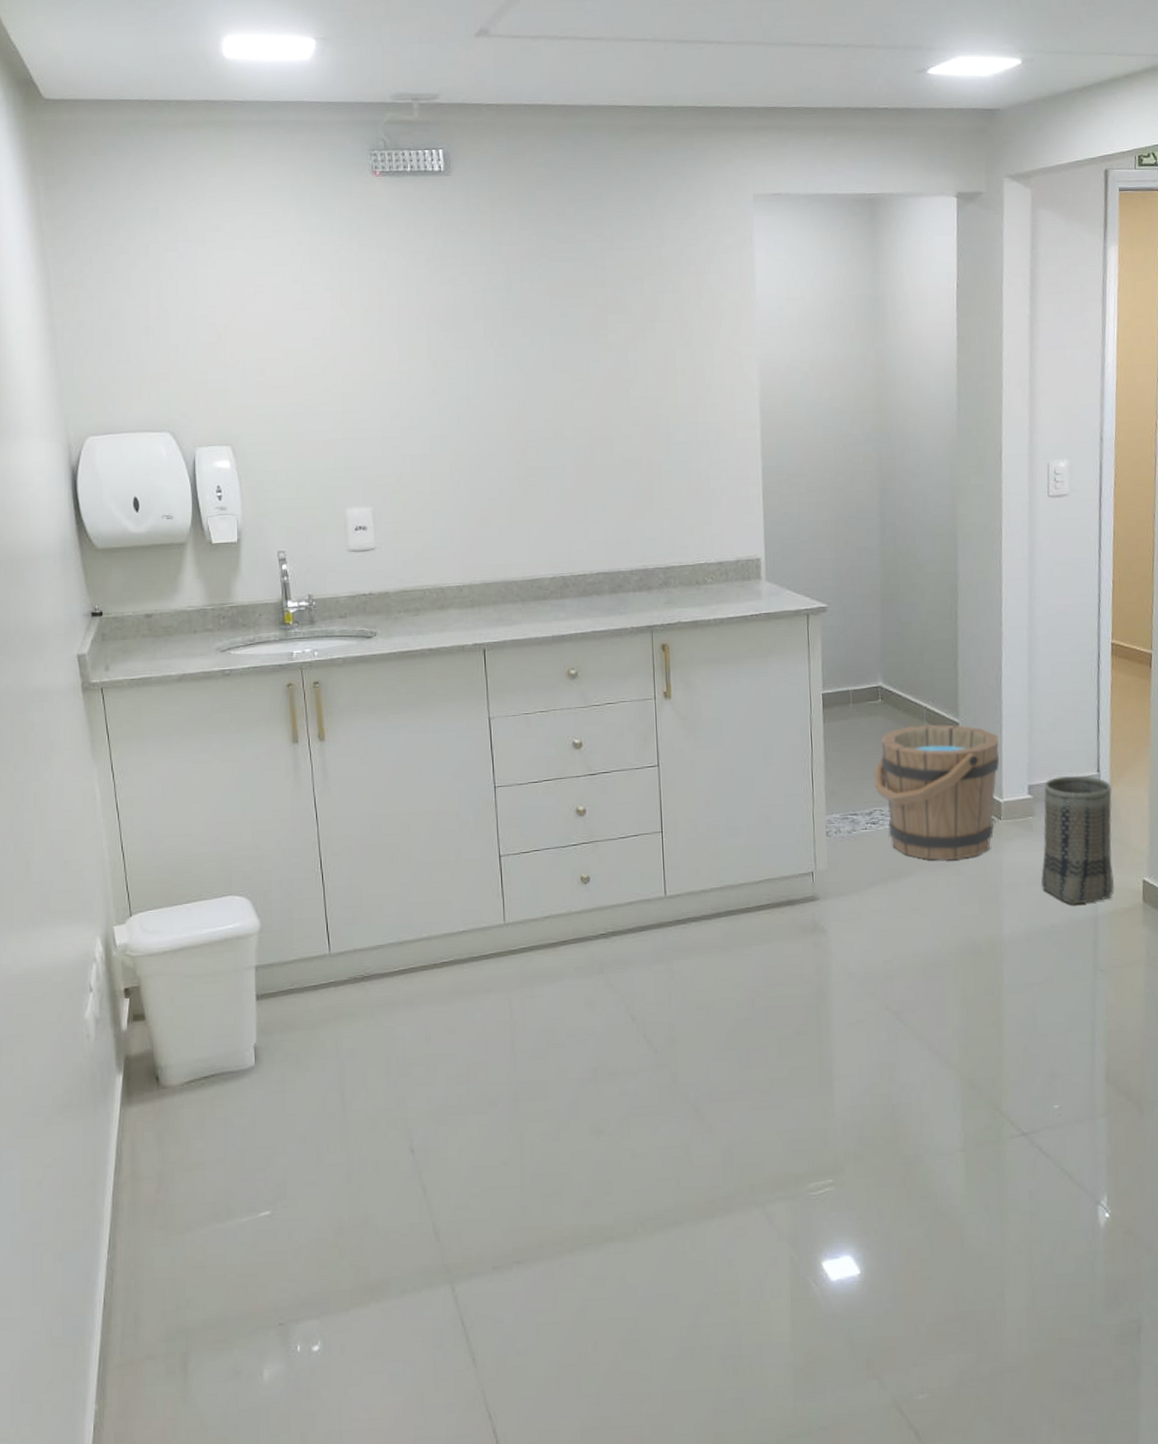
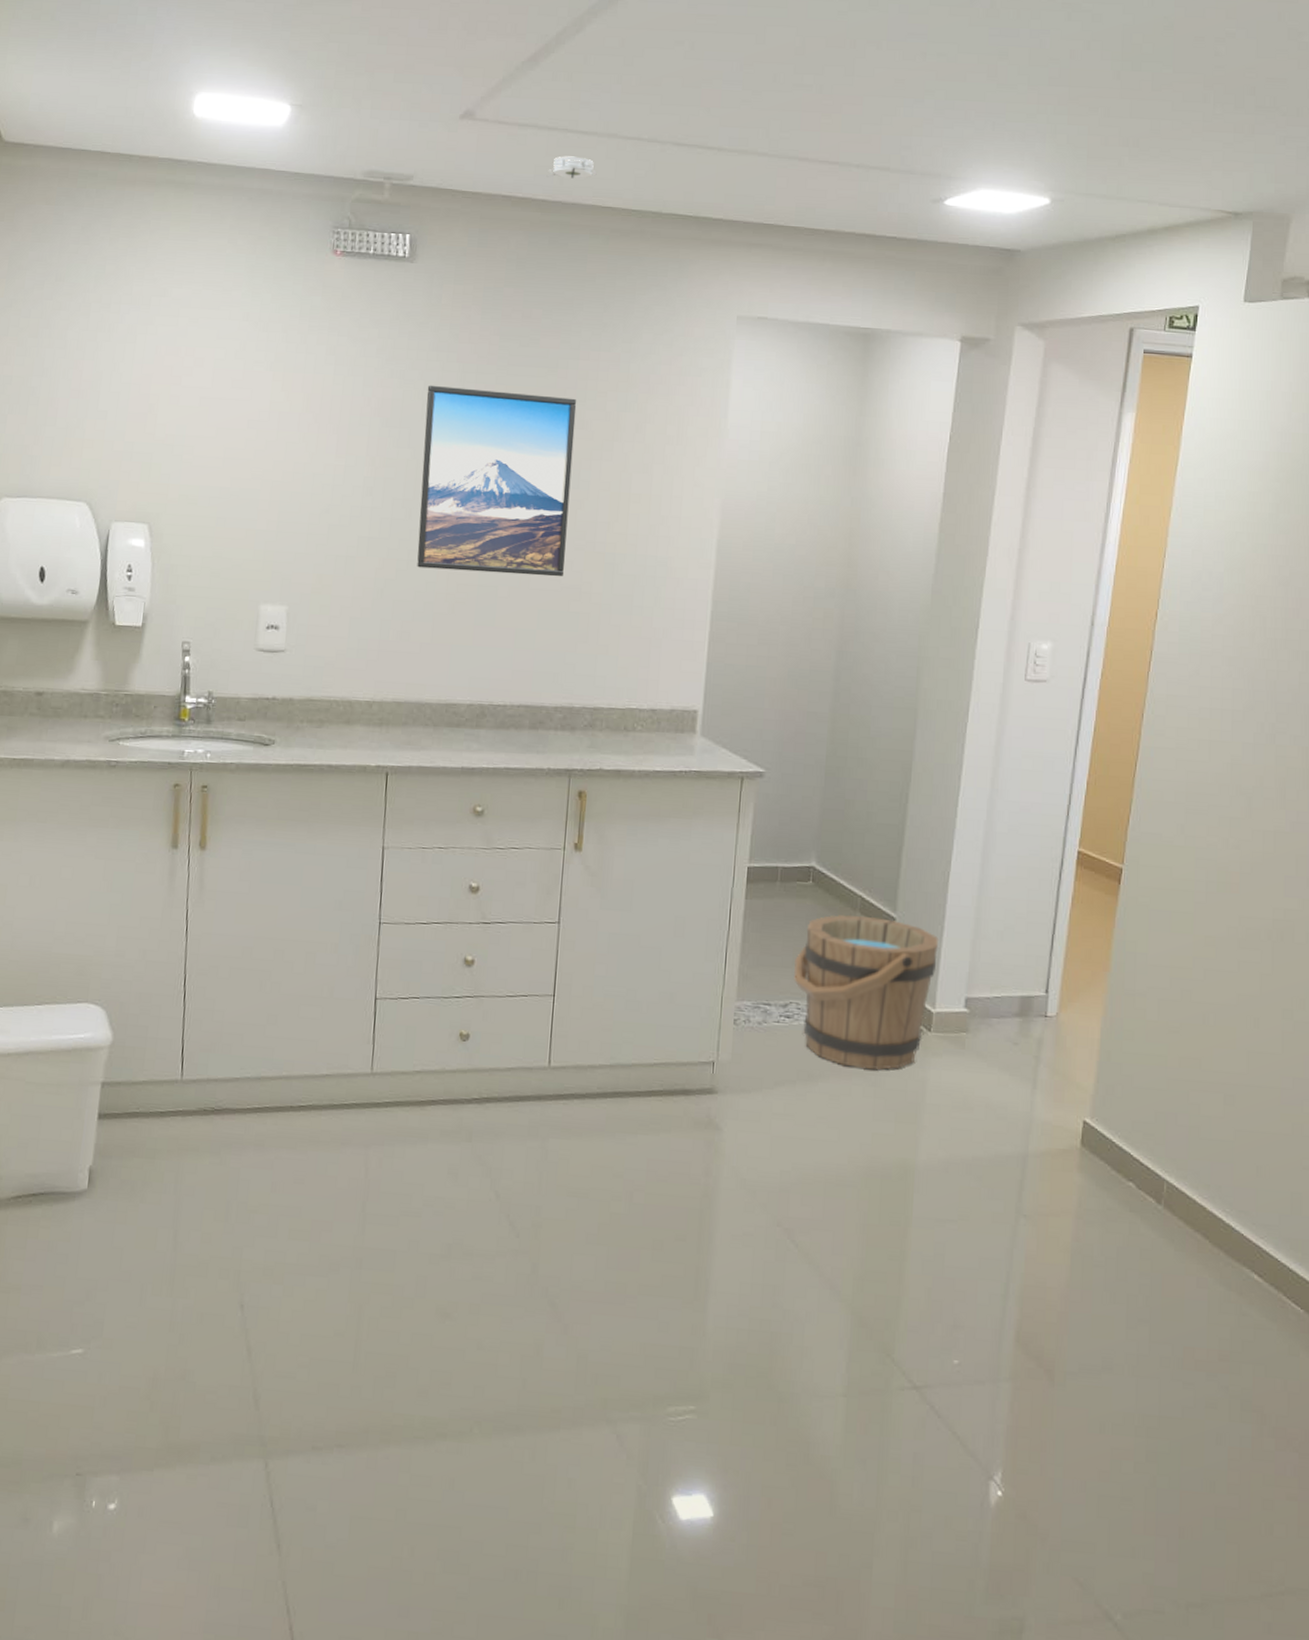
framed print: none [477,286,625,458] -> present [417,385,577,577]
smoke detector: none [563,61,609,84] -> present [547,156,597,179]
basket: present [1041,775,1114,905] -> none [968,992,1059,1138]

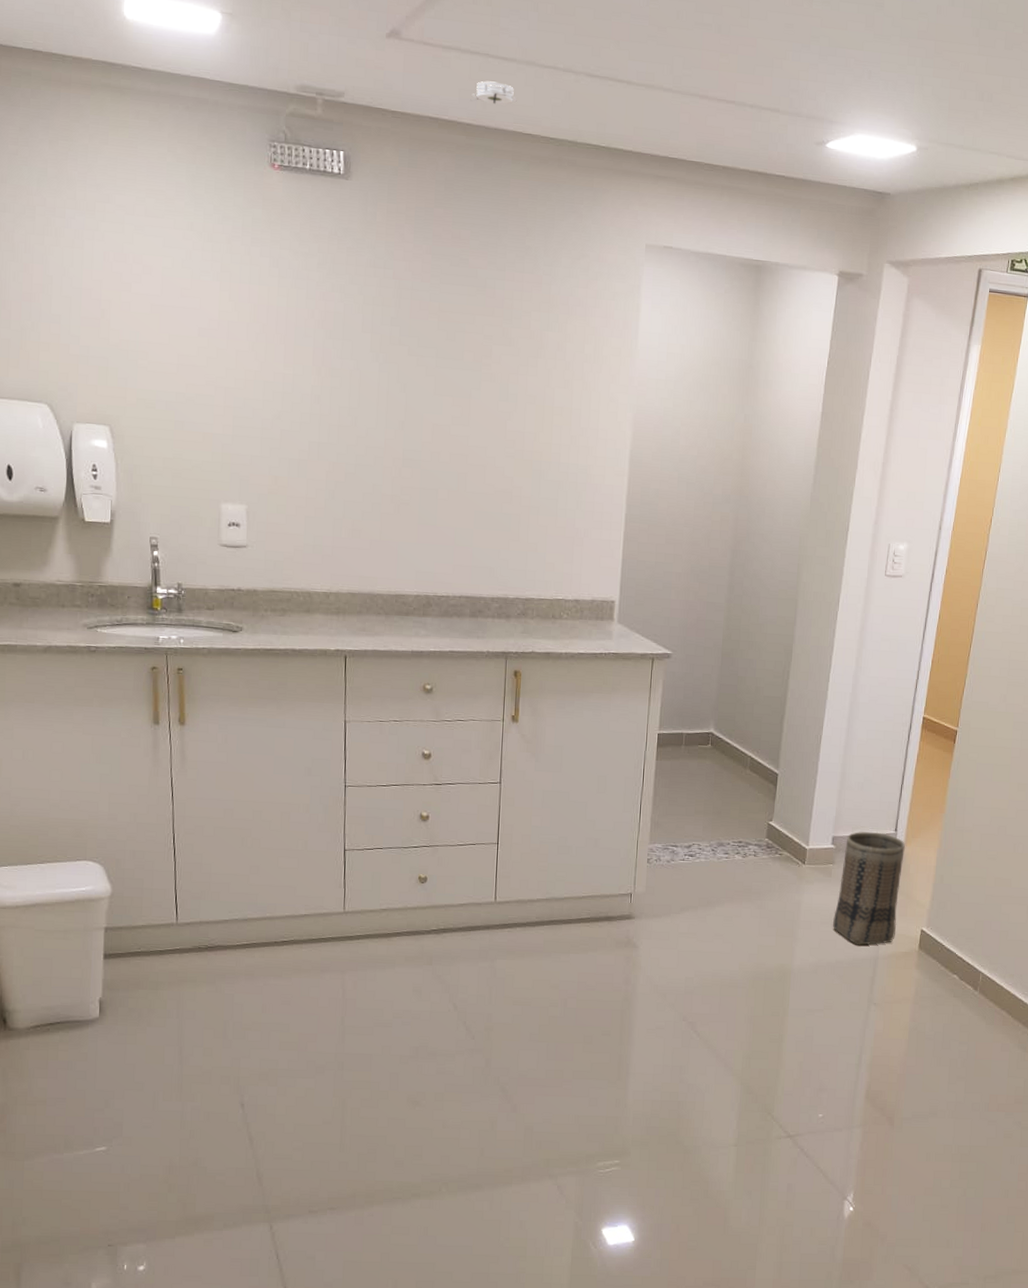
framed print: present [417,385,577,577] -> none [364,299,504,482]
bucket: present [794,915,939,1070] -> none [696,772,813,895]
basket: none [968,992,1059,1138] -> present [833,832,905,945]

